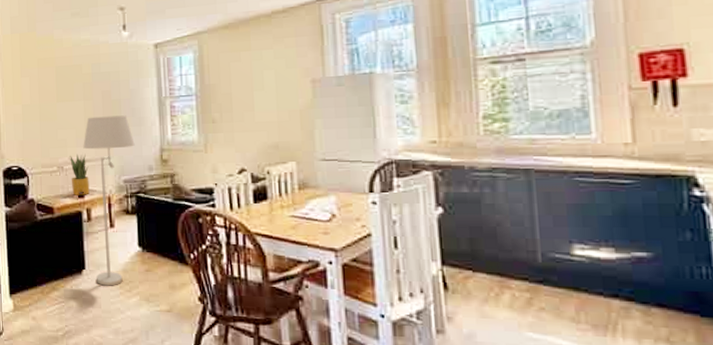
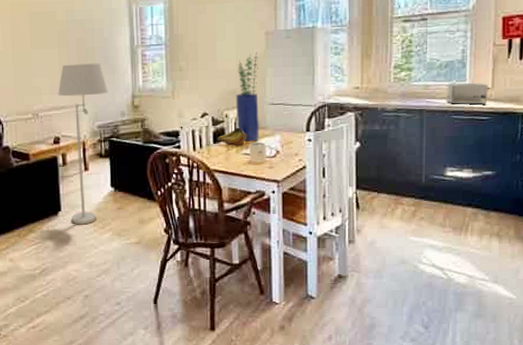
planter: present [69,153,90,195] -> none [44,101,65,142]
fruit: none [258,185,293,207] -> present [217,127,246,147]
vase: none [278,102,309,202] -> present [235,52,259,142]
mug: none [297,203,328,227] -> present [249,142,273,163]
toaster: none [563,136,631,166] -> present [447,82,491,106]

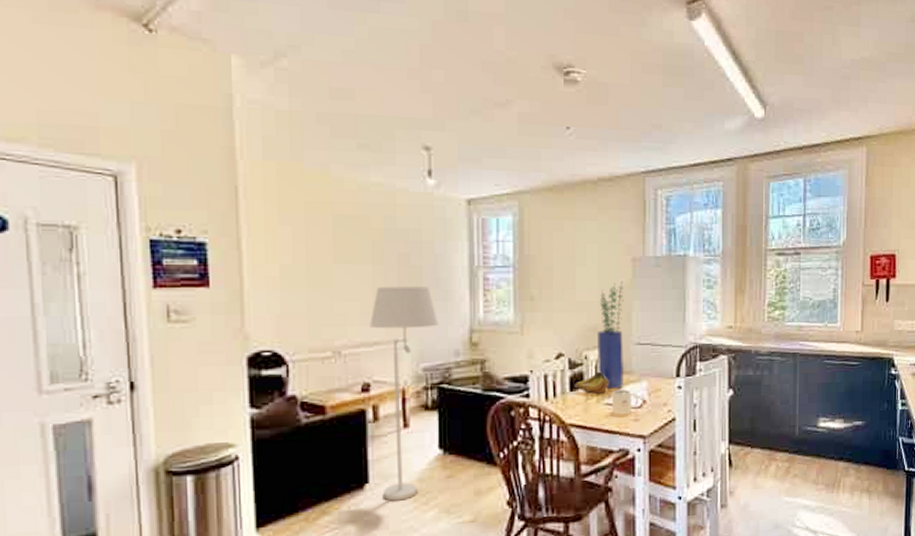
toaster: present [447,82,491,106] -> none [819,324,860,350]

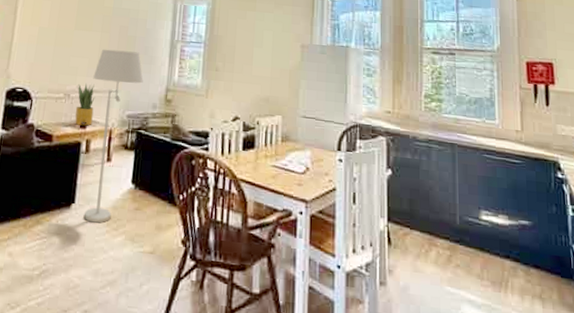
planter: none [349,334,377,389] -> present [75,83,95,126]
fruit: present [574,371,608,395] -> none [247,136,276,158]
vase: present [596,281,623,389] -> none [267,63,293,154]
mug: present [611,390,639,415] -> none [278,155,303,179]

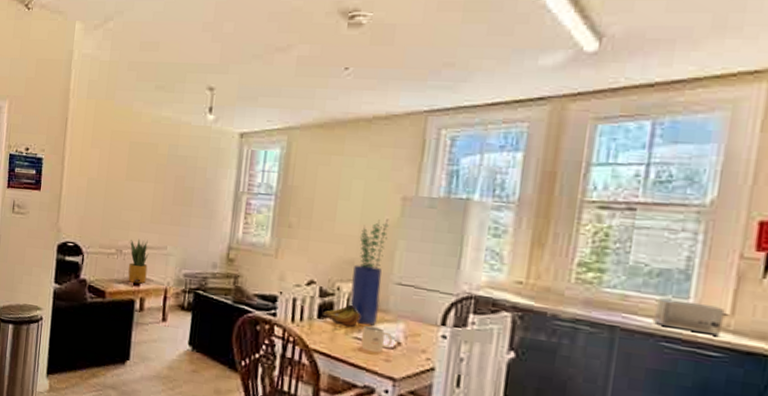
floor lamp: present [83,49,143,223] -> none [138,201,202,382]
fruit: none [247,136,276,158] -> present [323,304,360,328]
vase: none [267,63,293,154] -> present [349,219,389,326]
mug: none [278,155,303,179] -> present [361,326,393,353]
toaster: none [477,120,520,148] -> present [654,298,729,337]

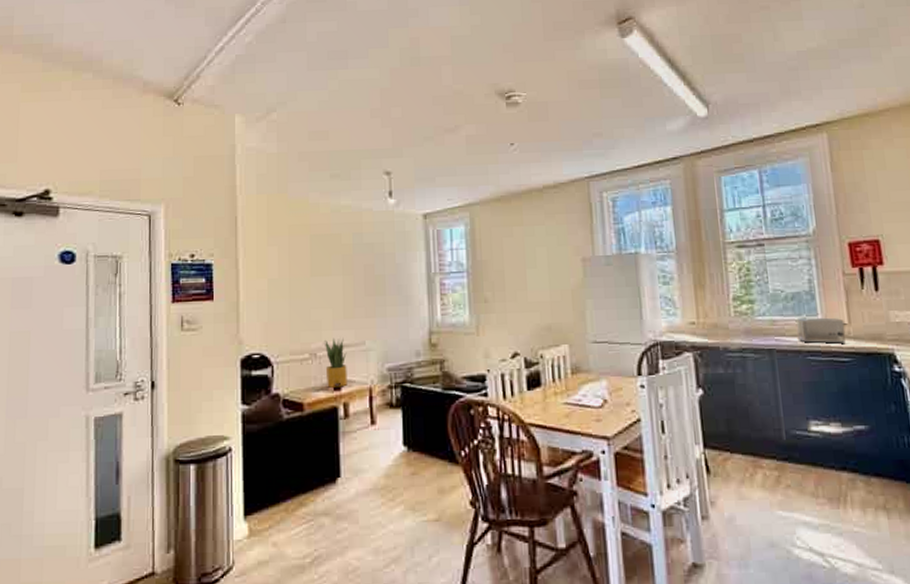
fruit: present [323,304,360,328] -> none [531,370,566,394]
vase: present [349,219,389,326] -> none [551,281,582,388]
mug: present [361,326,393,353] -> none [570,389,600,415]

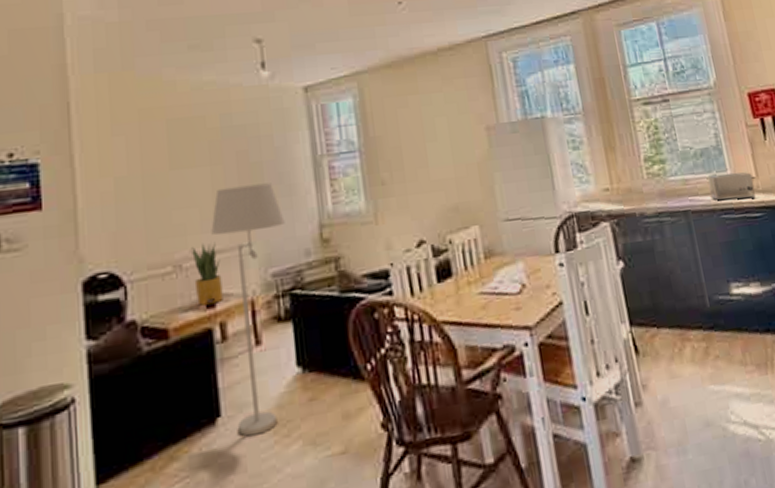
floor lamp: none [341,293,401,496] -> present [211,183,285,437]

